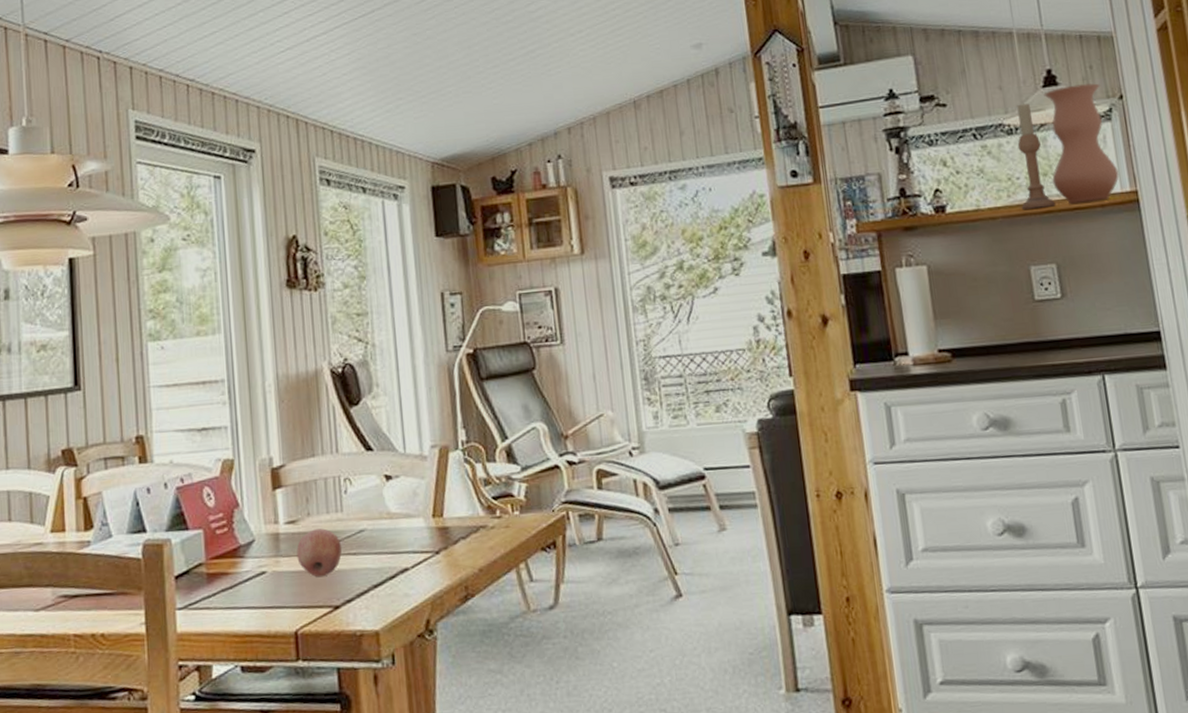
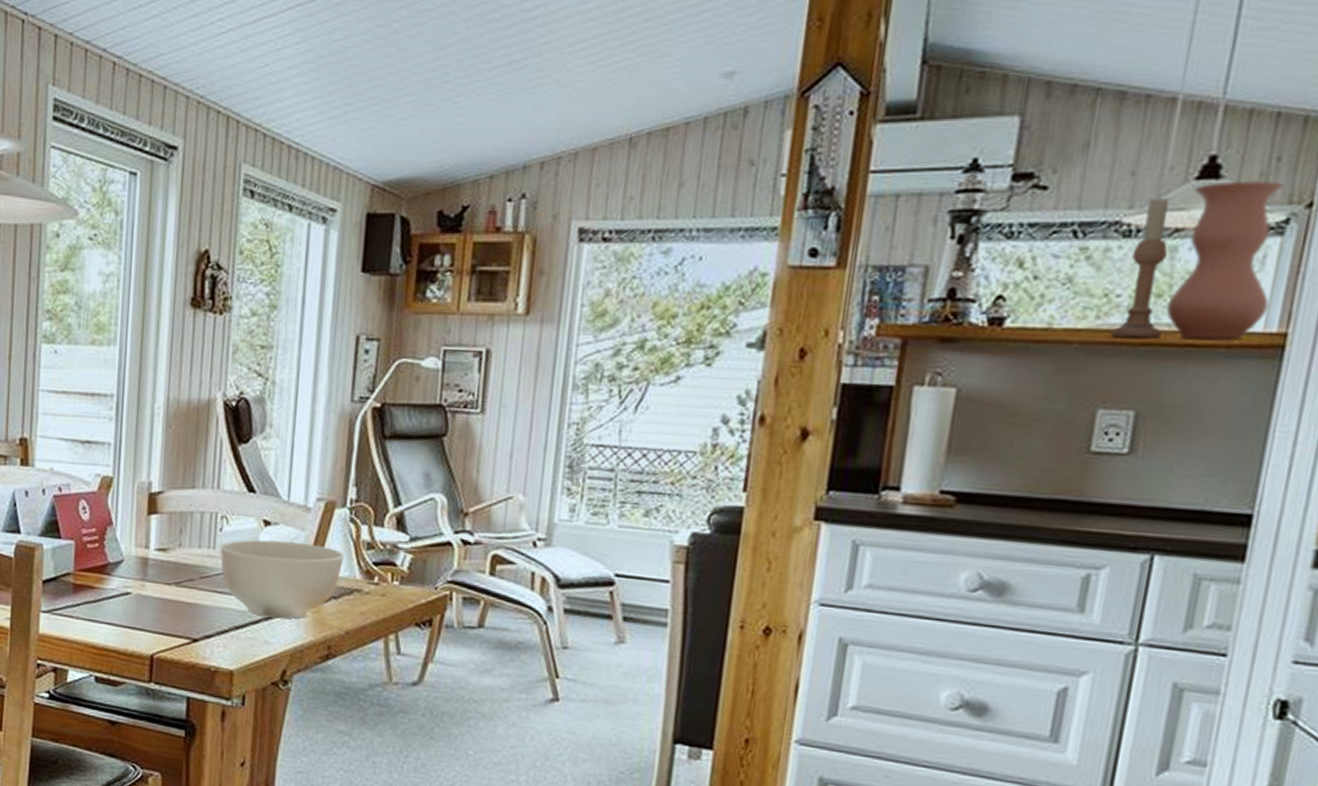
fruit: present [296,528,342,578] -> none [163,560,209,609]
bowl: none [347,490,466,570] -> present [220,539,345,619]

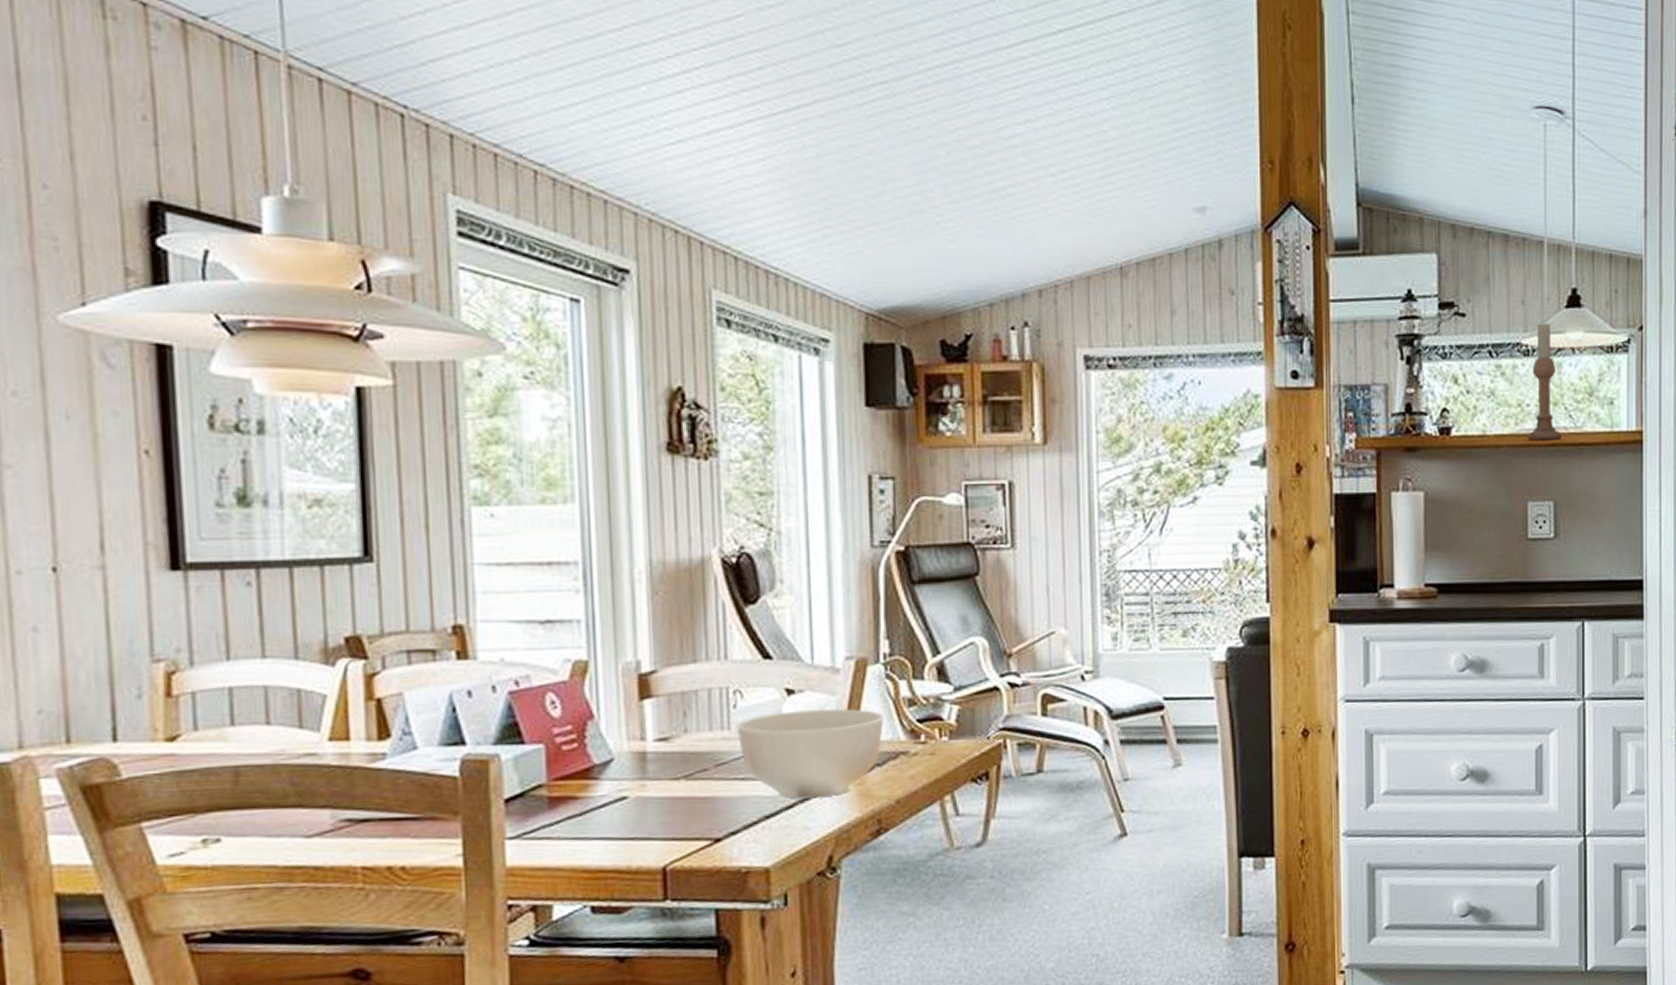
vase: present [1166,181,1284,342] -> none [1562,309,1627,440]

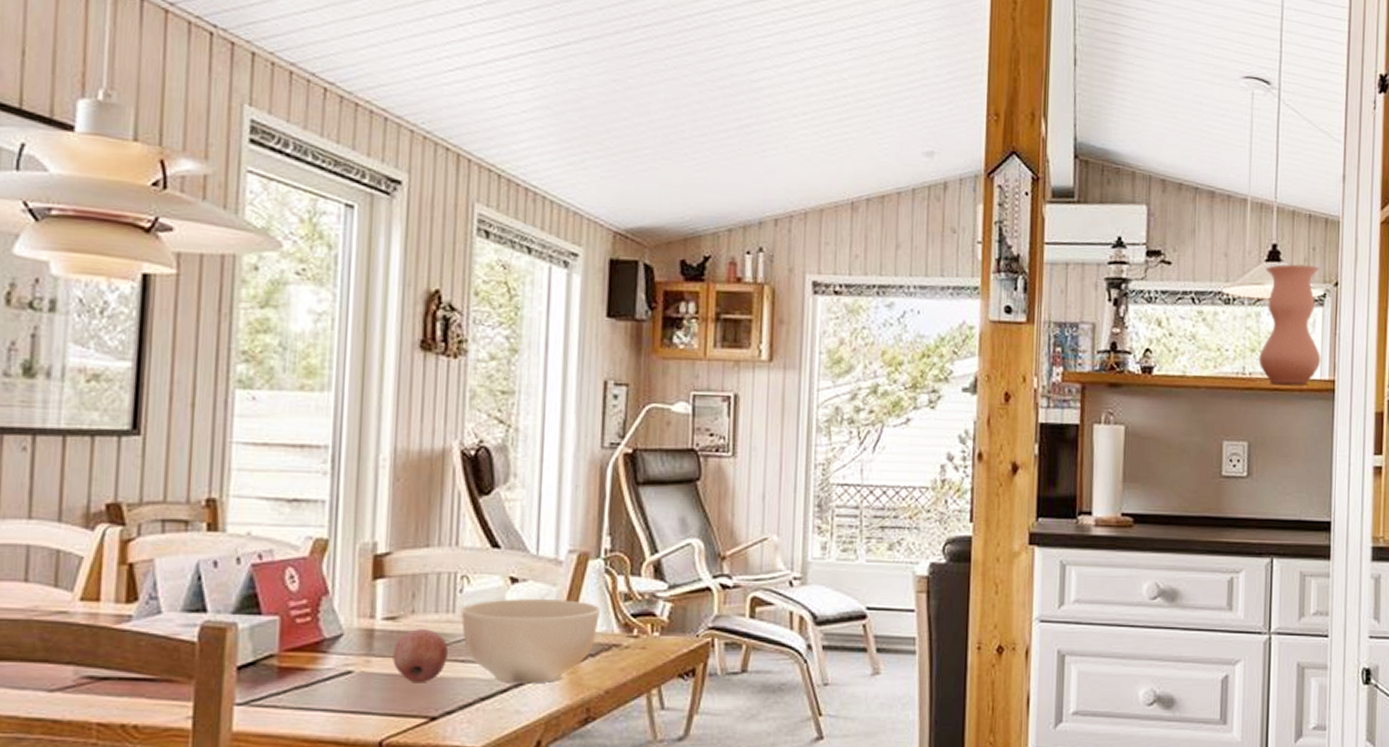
fruit: none [668,748,728,805] -> present [392,629,449,684]
candlestick: present [1527,323,1562,441] -> none [1225,274,1258,385]
vase: none [1562,309,1627,440] -> present [1258,264,1321,387]

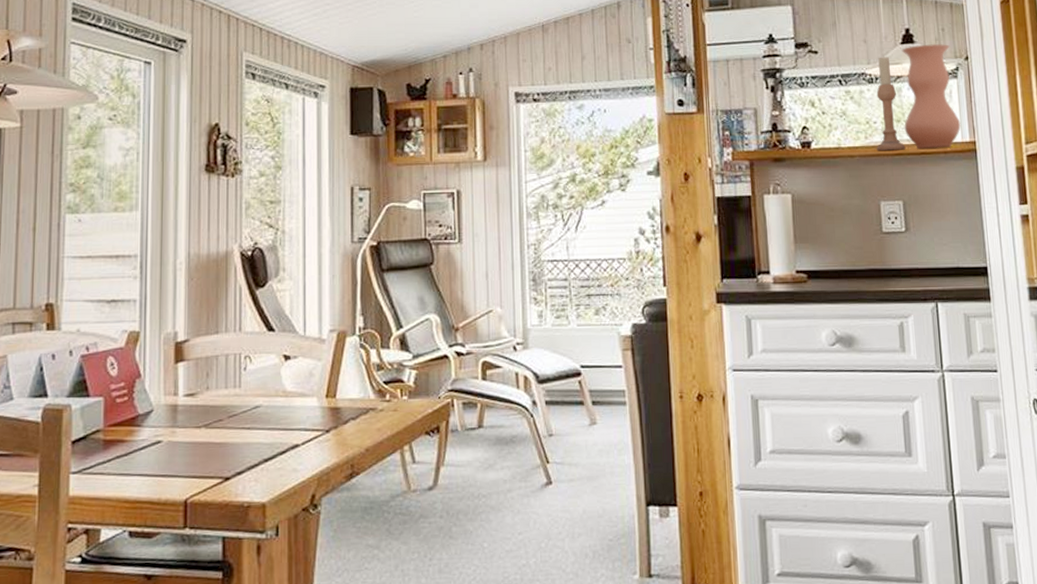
fruit: present [392,629,449,684] -> none [193,402,237,449]
bowl: present [460,599,601,684] -> none [245,372,359,446]
candlestick: none [1225,274,1258,385] -> present [876,57,906,152]

